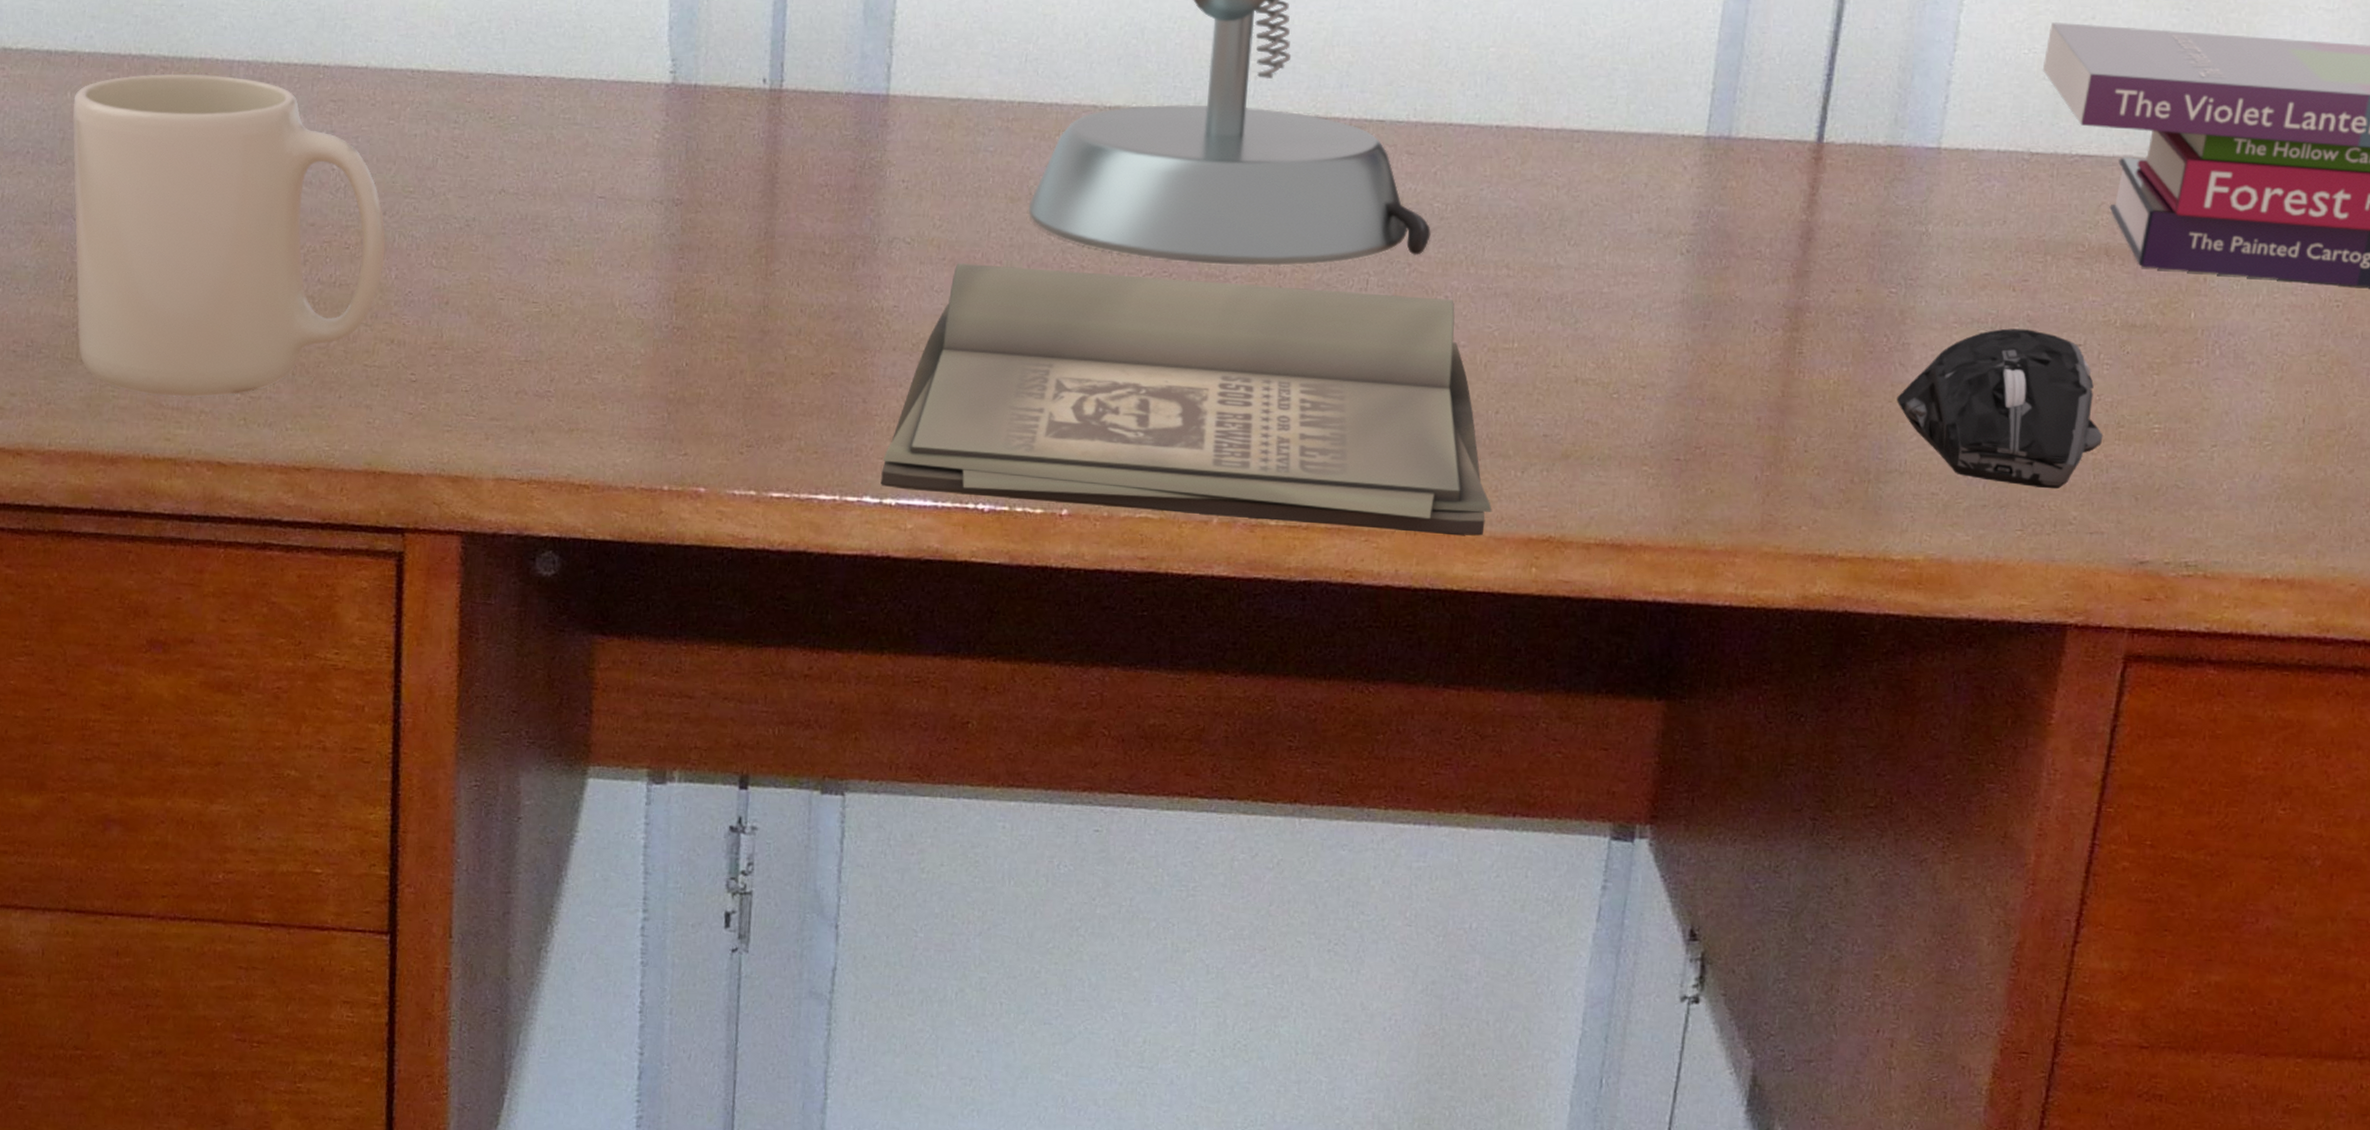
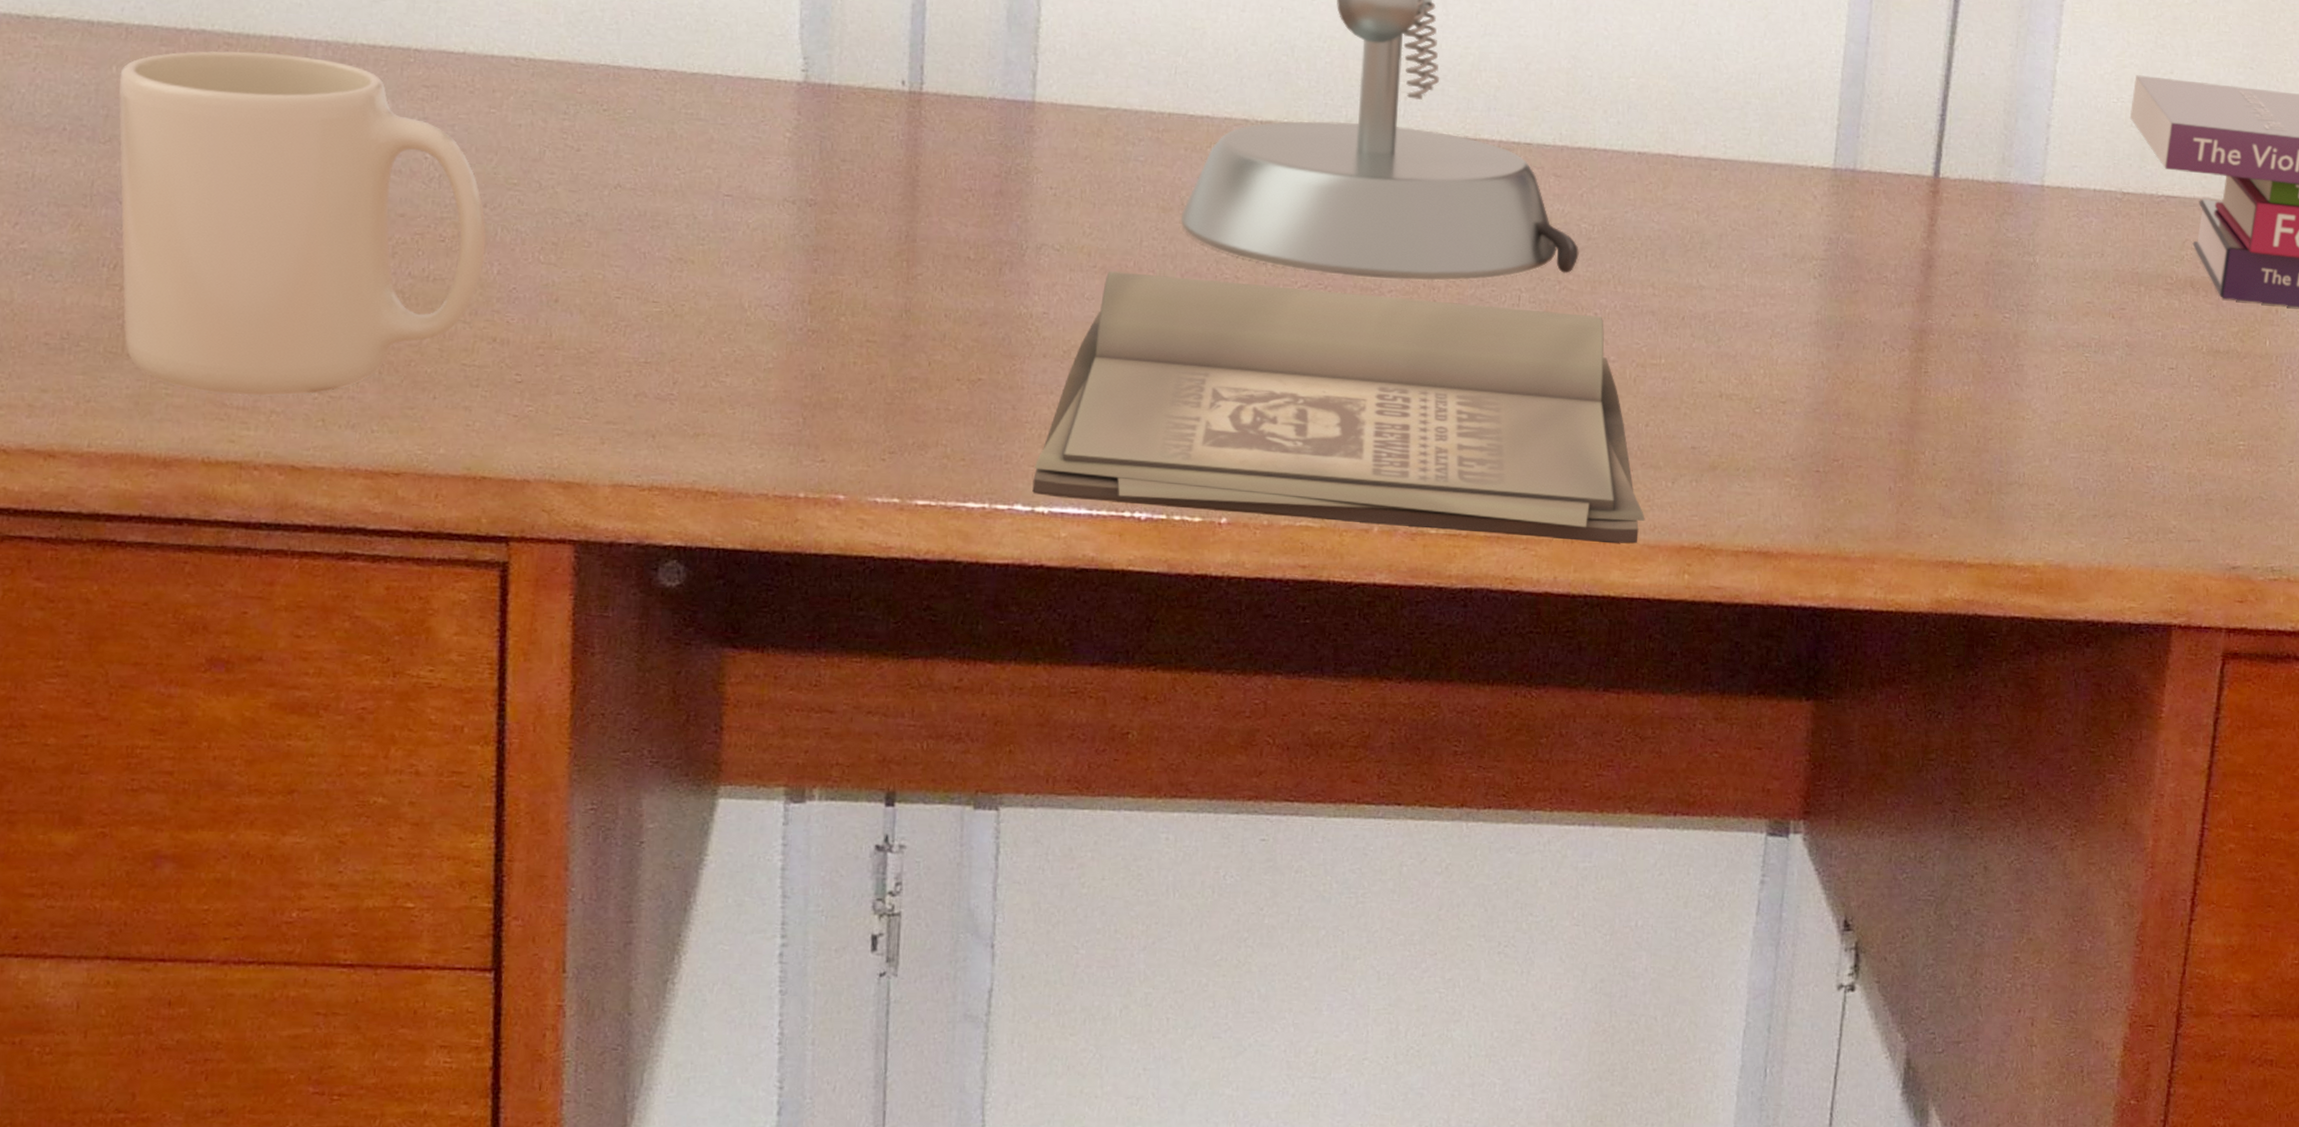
computer mouse: present [1896,328,2104,489] -> none [2014,352,2196,501]

